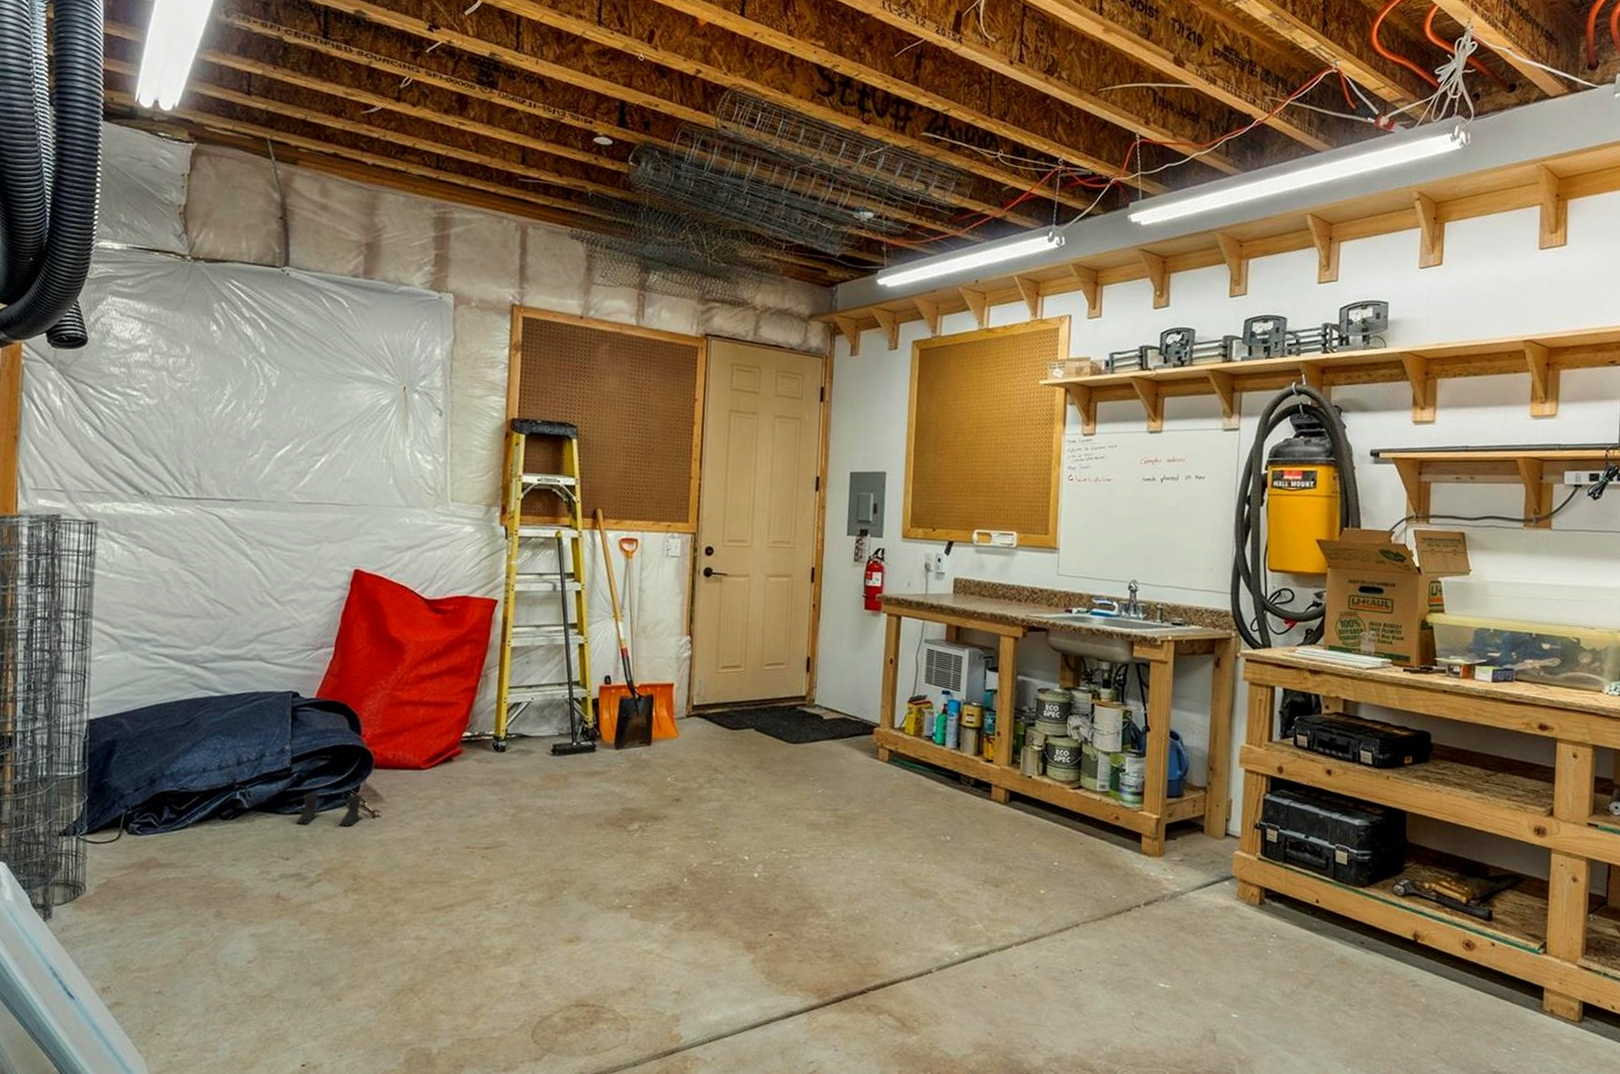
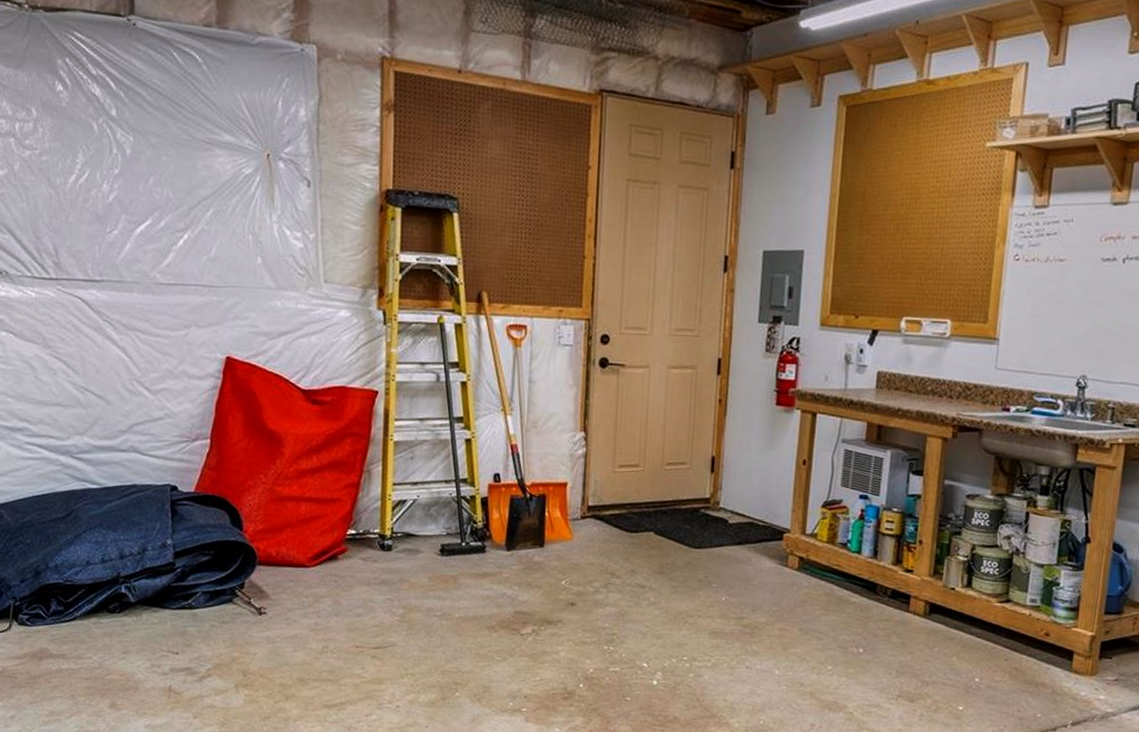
boots: present [296,792,362,826] -> none [183,587,249,623]

